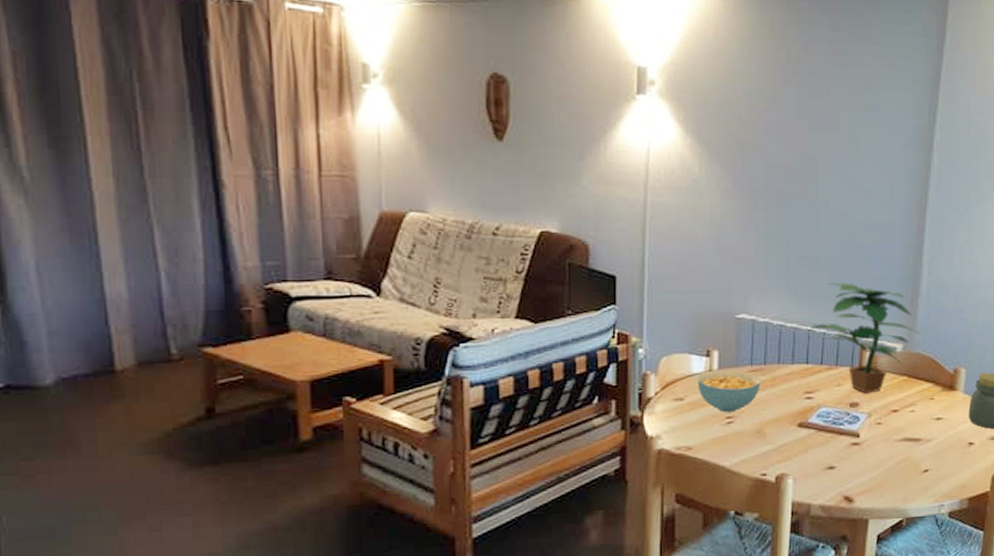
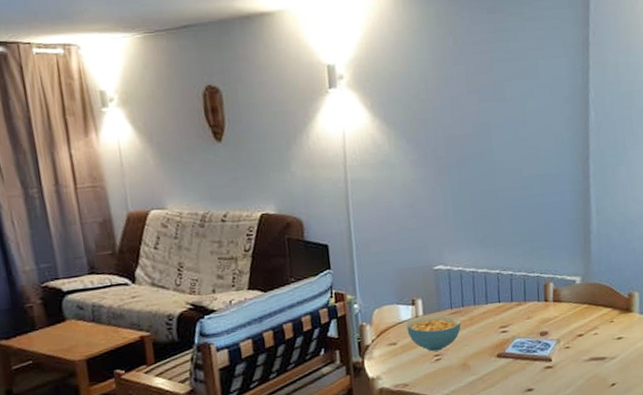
potted plant: present [809,283,921,394] -> none [498,229,596,323]

